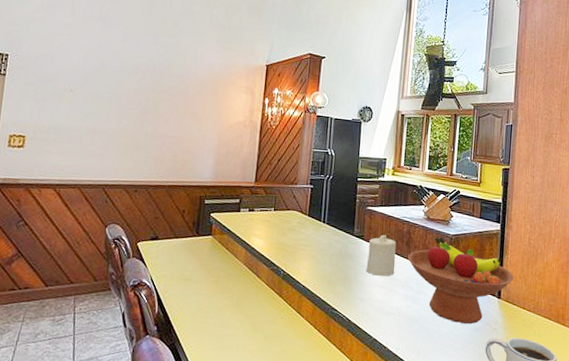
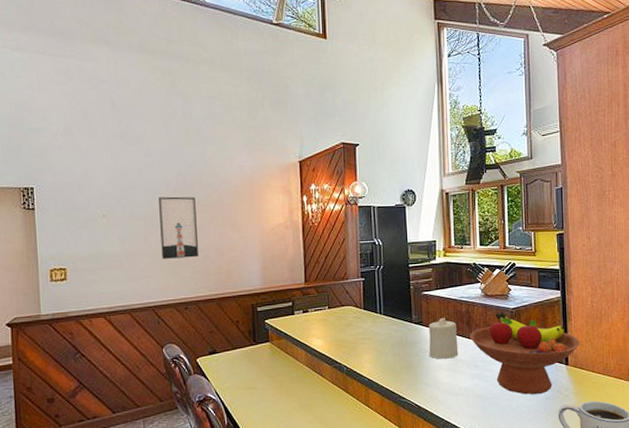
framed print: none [120,80,162,143] -> present [159,196,198,259]

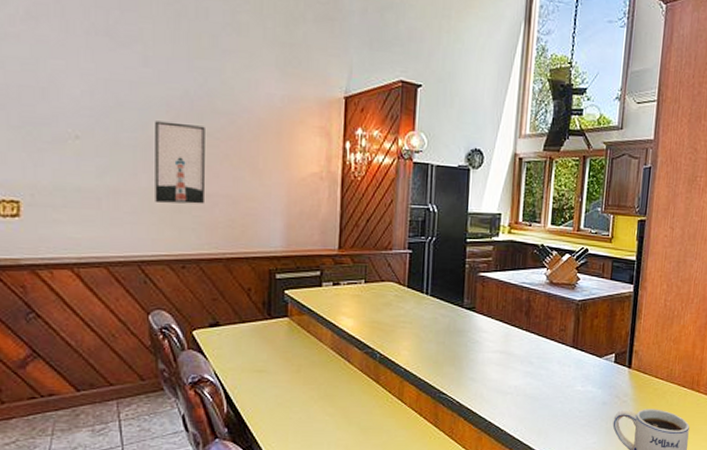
candle: present [429,317,459,359] -> none [478,304,514,352]
fruit bowl: present [470,311,580,394] -> none [527,303,647,398]

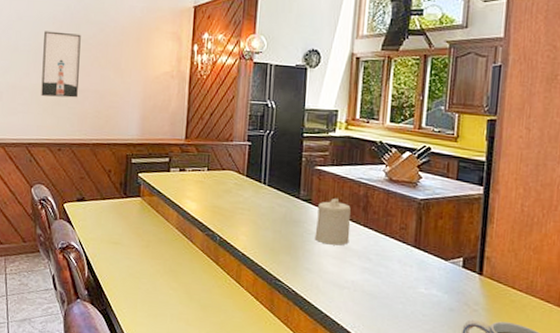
candle: none [478,304,514,352] -> present [314,197,351,246]

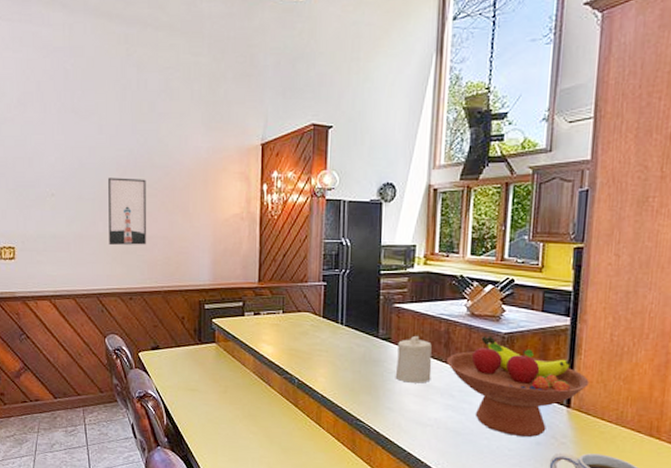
fruit bowl: none [365,201,501,303] -> present [447,335,589,437]

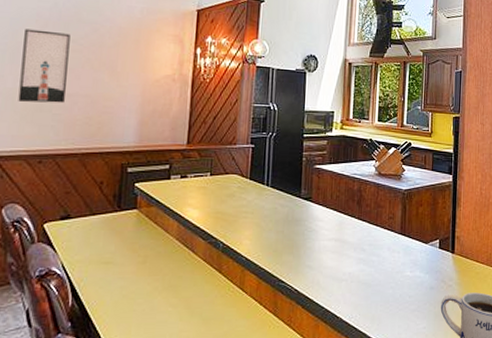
candle: present [395,335,432,384] -> none [315,194,347,240]
fruit bowl: present [447,335,589,437] -> none [359,192,467,283]

